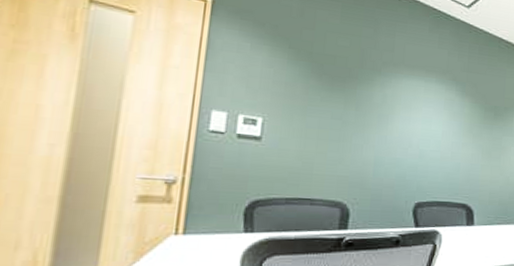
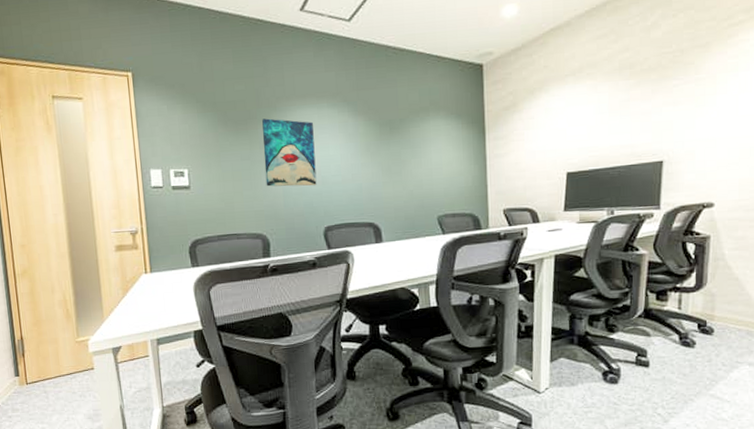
wall art: none [356,80,418,159] -> present [262,118,317,187]

